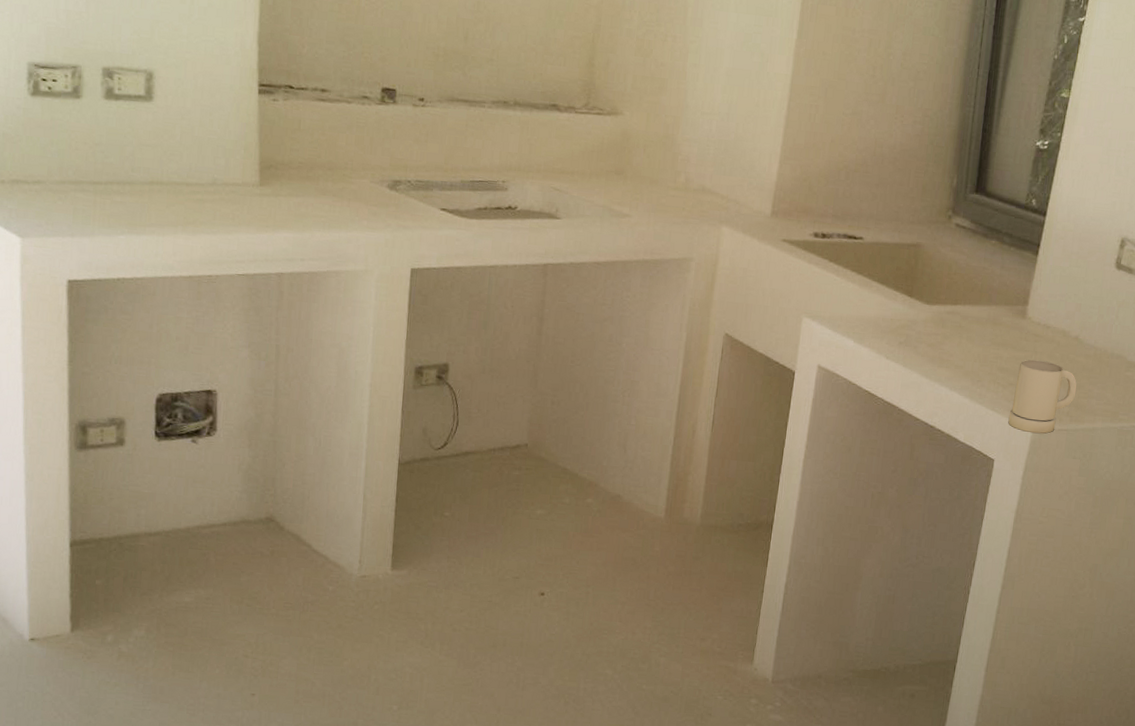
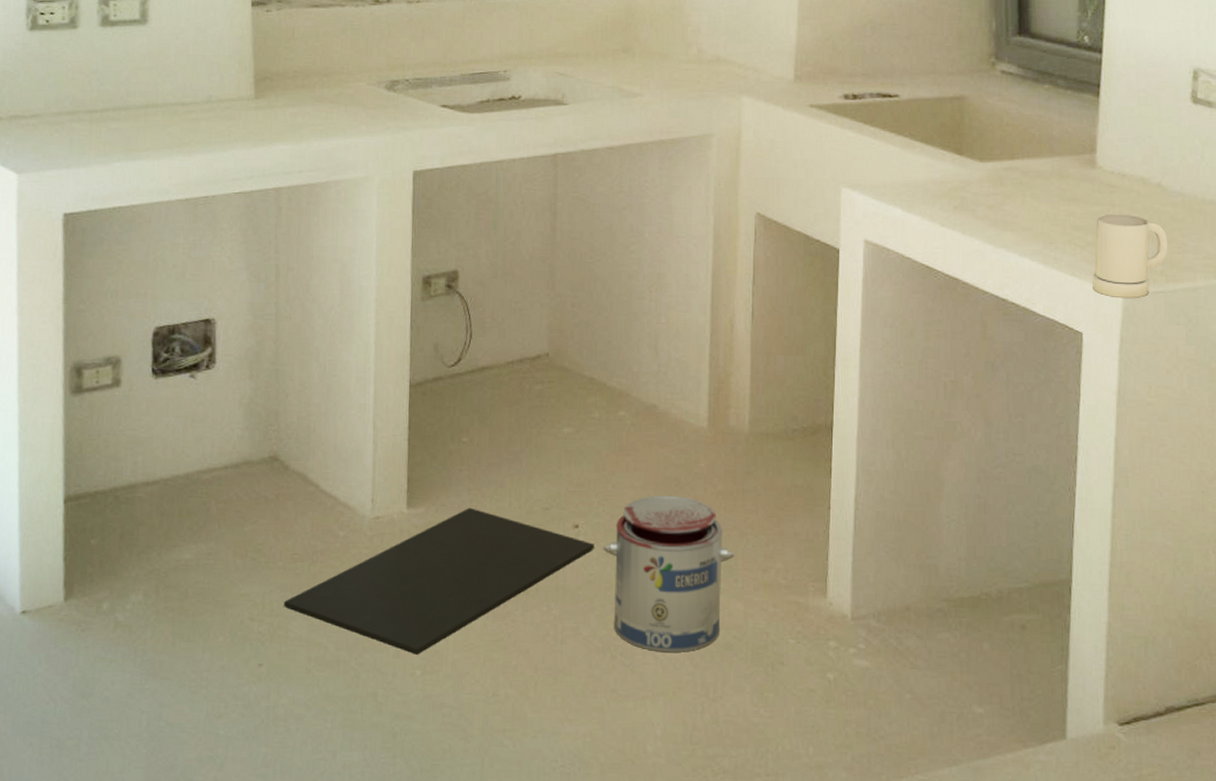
mat: none [276,572,557,693] -> present [284,507,594,655]
paint can: none [564,572,679,702] -> present [603,495,735,653]

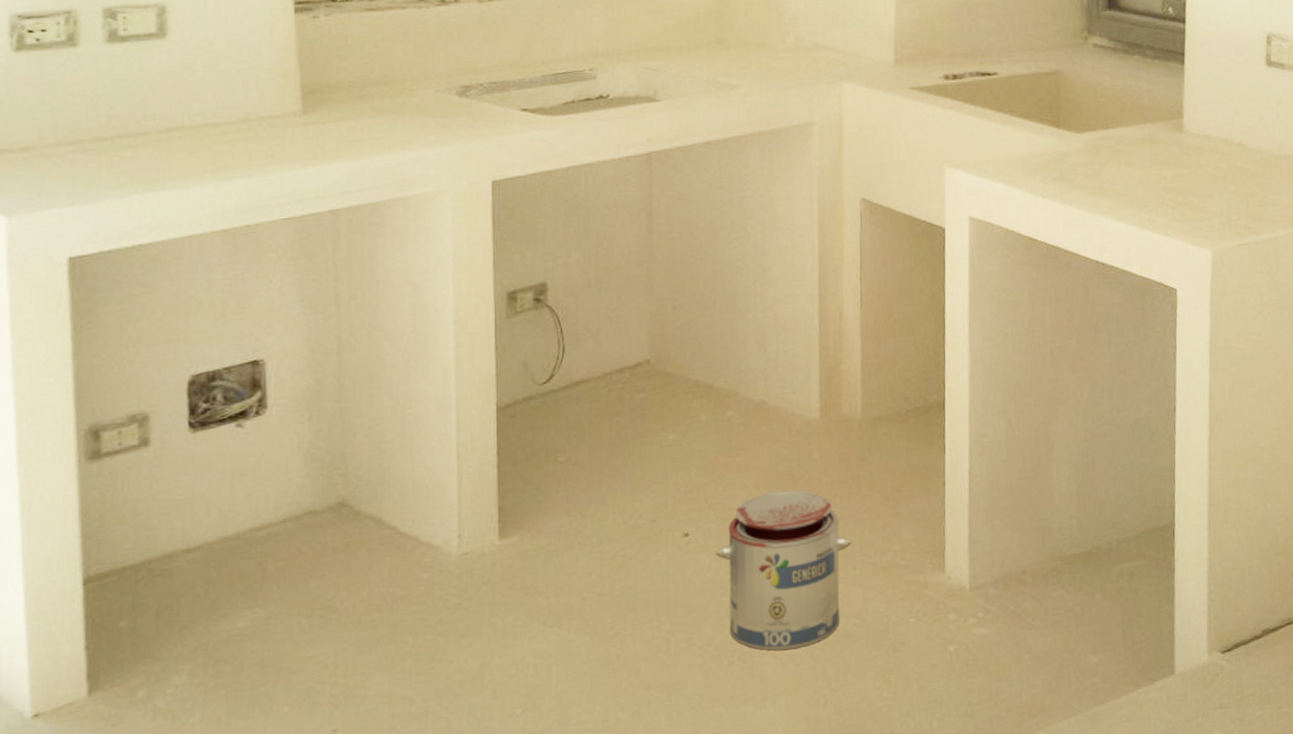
mat: present [284,507,594,655] -> none [360,529,706,693]
mug: present [1092,214,1168,299] -> none [1184,173,1250,254]

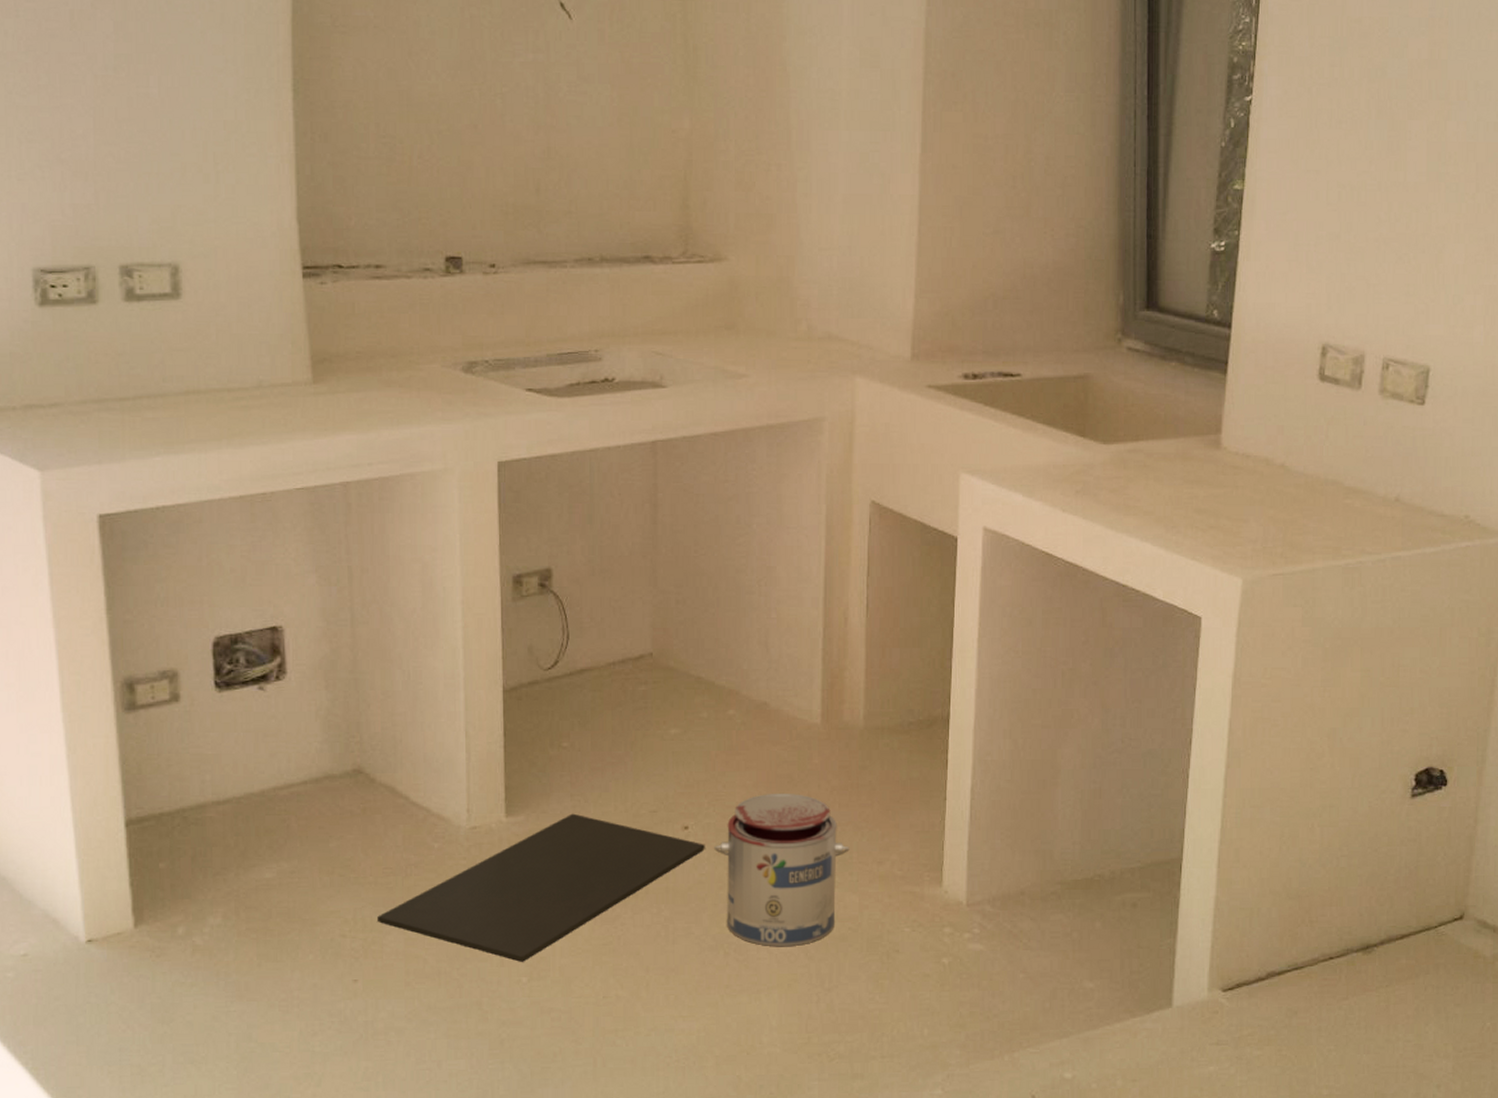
mat: none [360,529,706,693] -> present [378,813,705,962]

